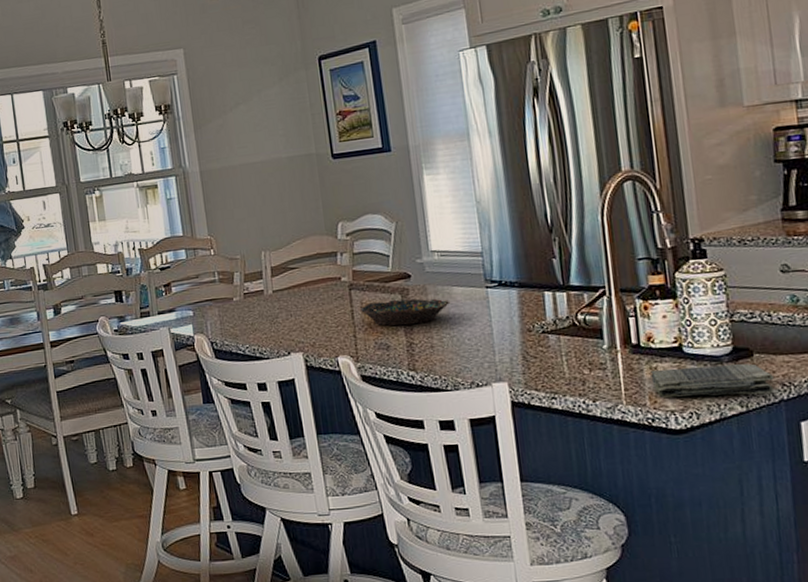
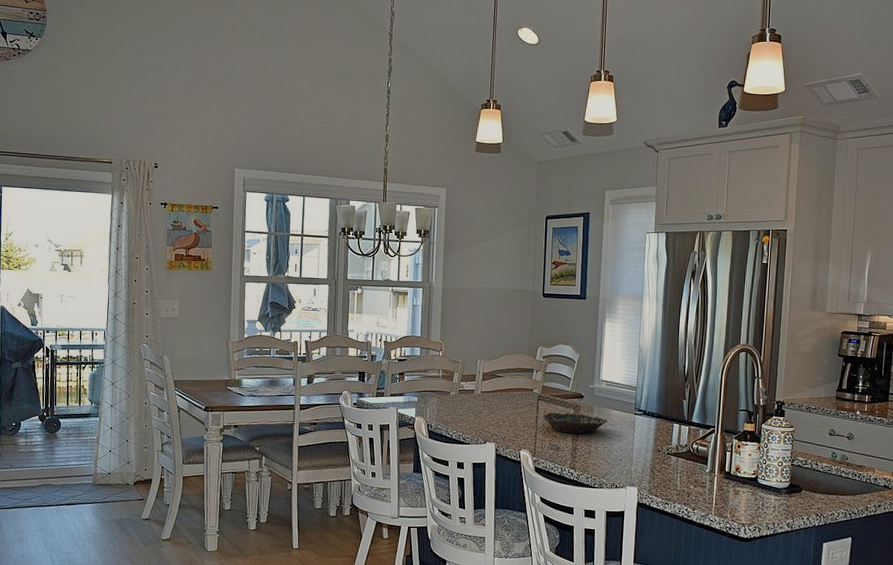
dish towel: present [650,363,773,398] -> none [734,492,812,521]

